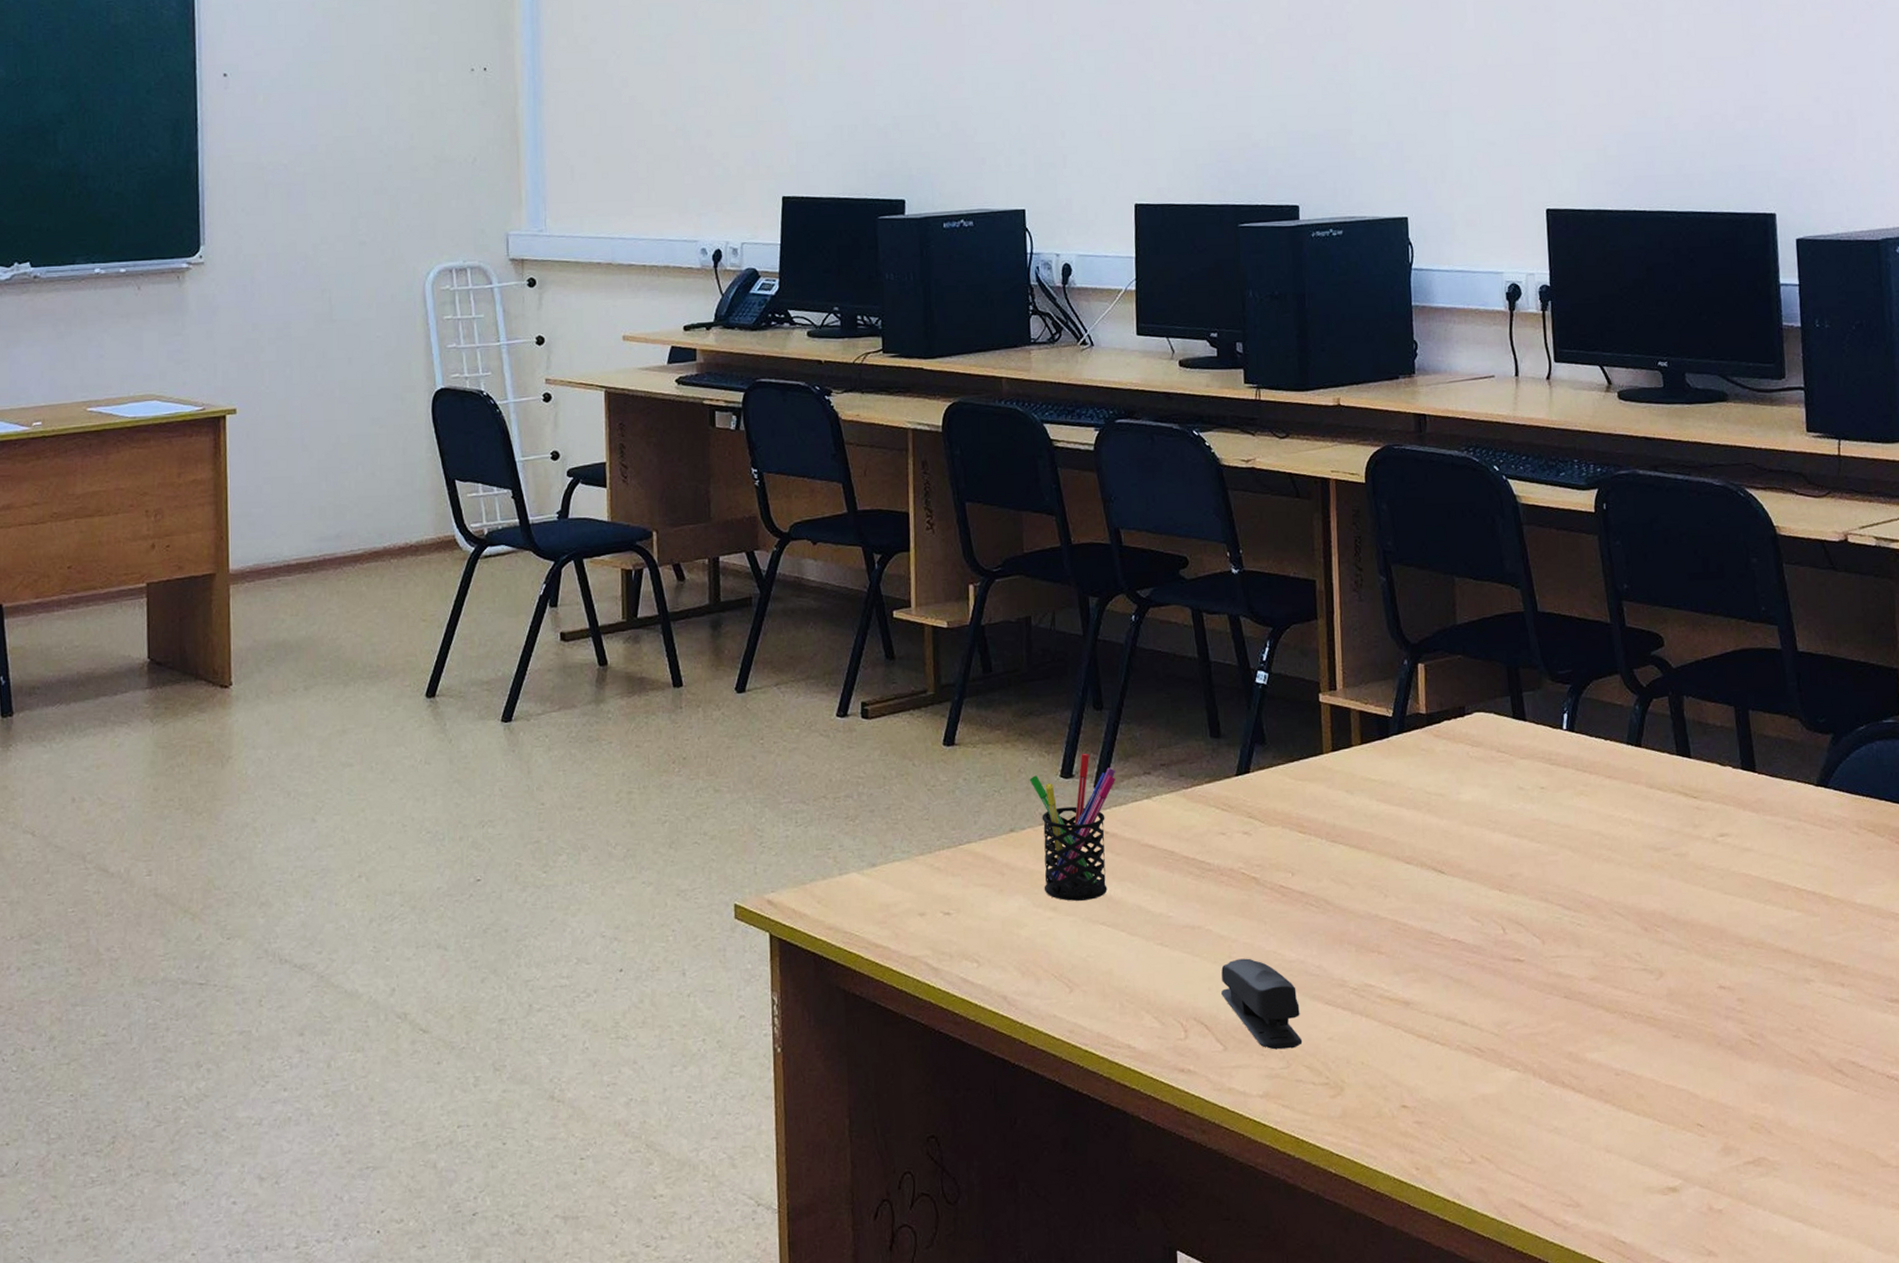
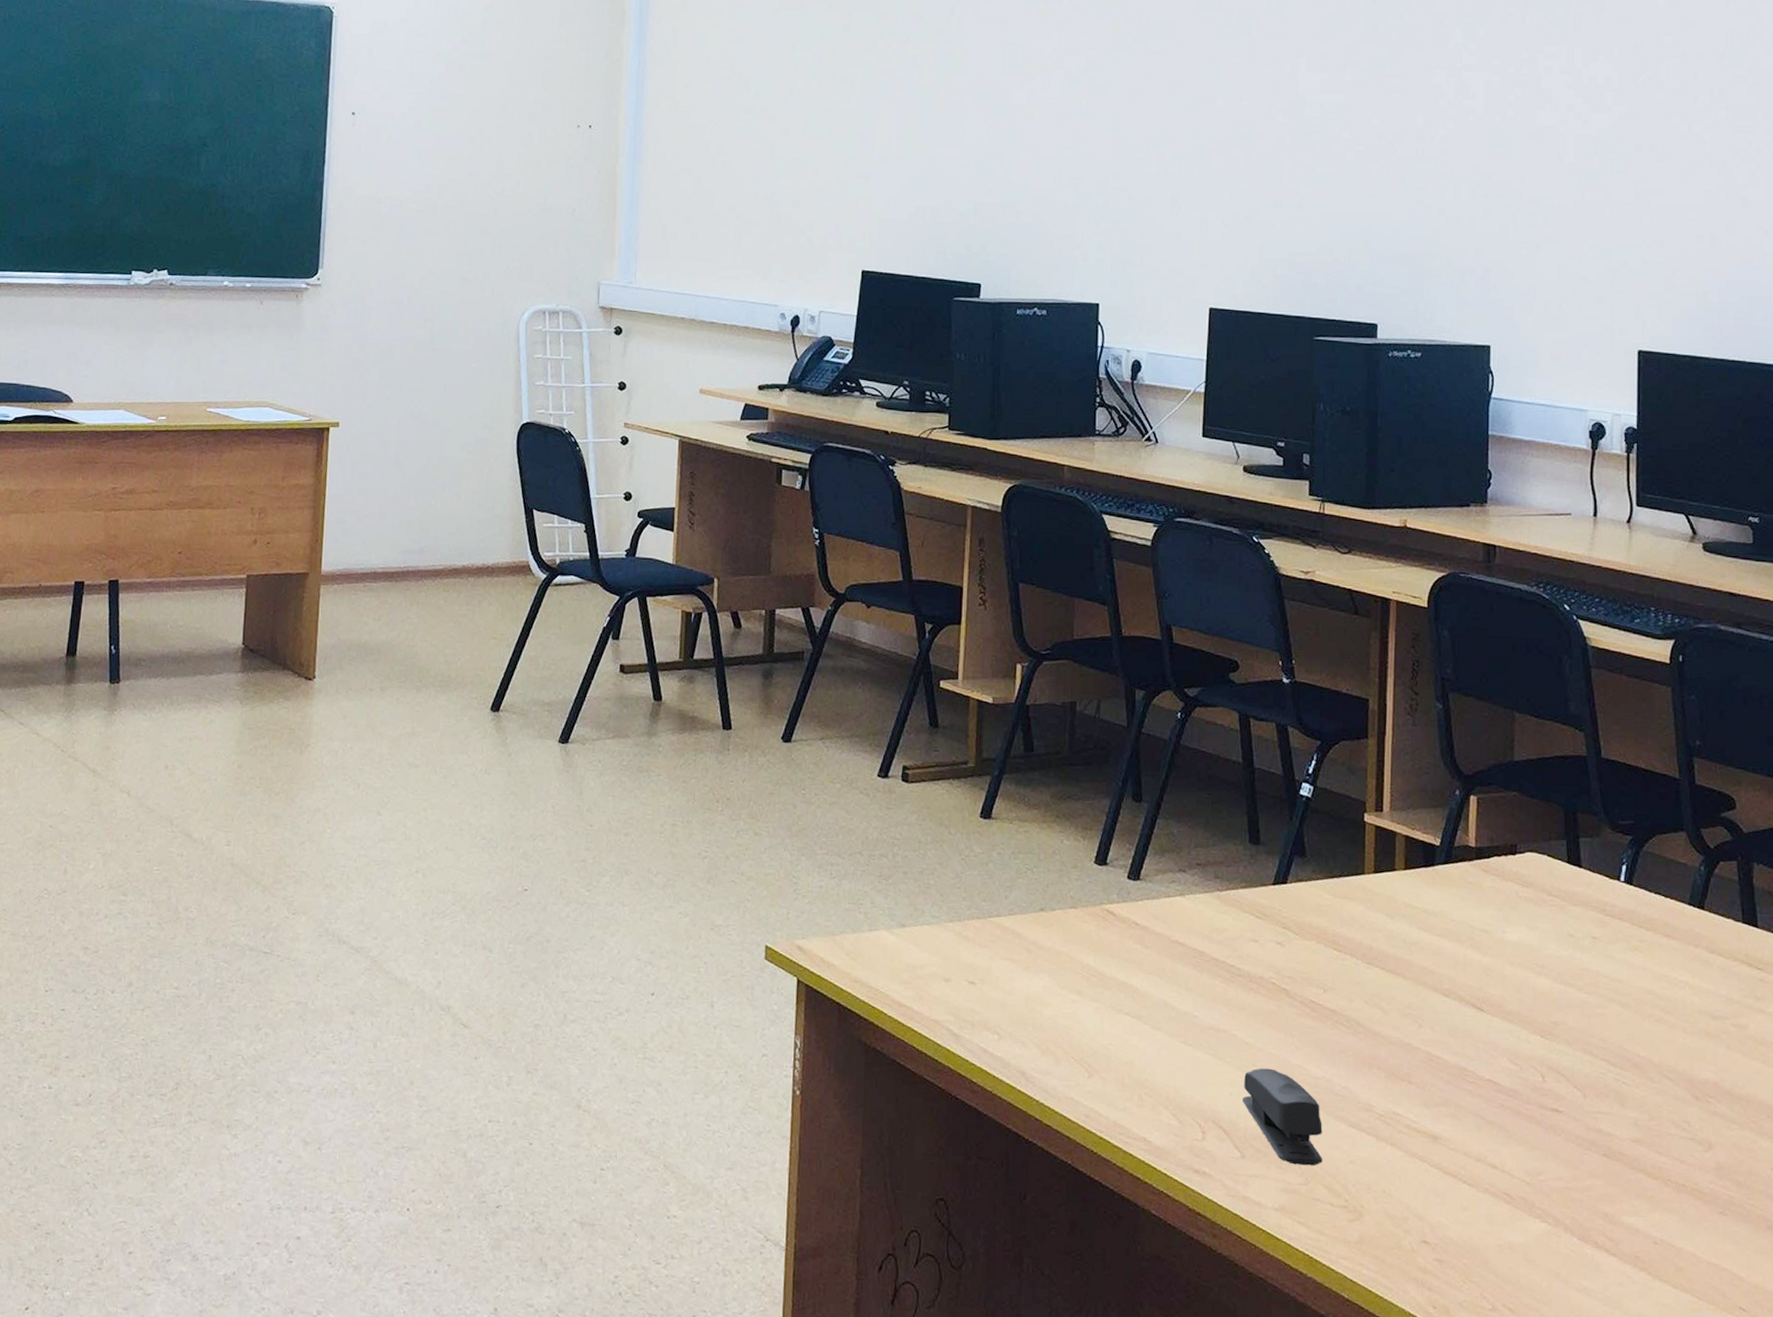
pen holder: present [1029,753,1116,901] -> none [1063,842,1151,989]

